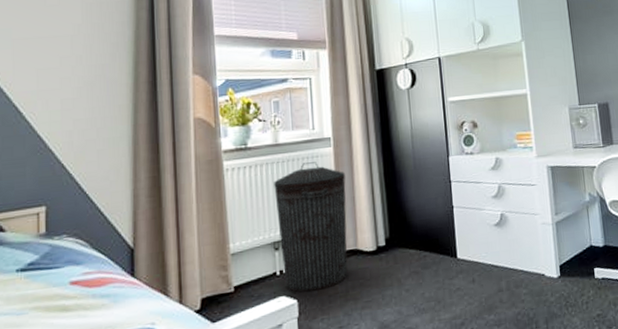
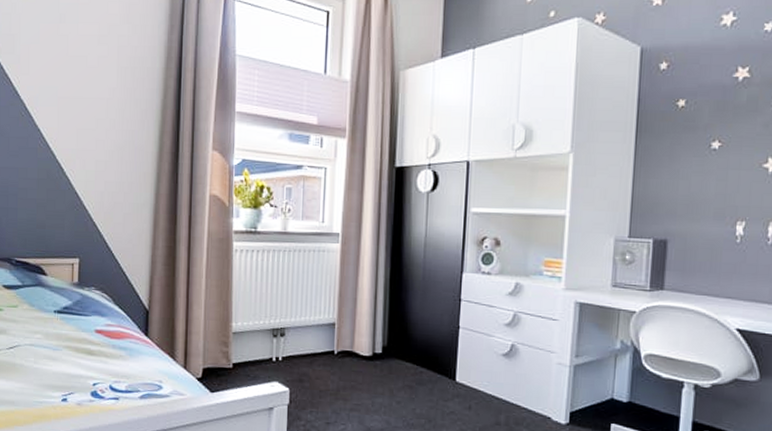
trash can: present [274,162,348,293] -> none [278,255,350,384]

